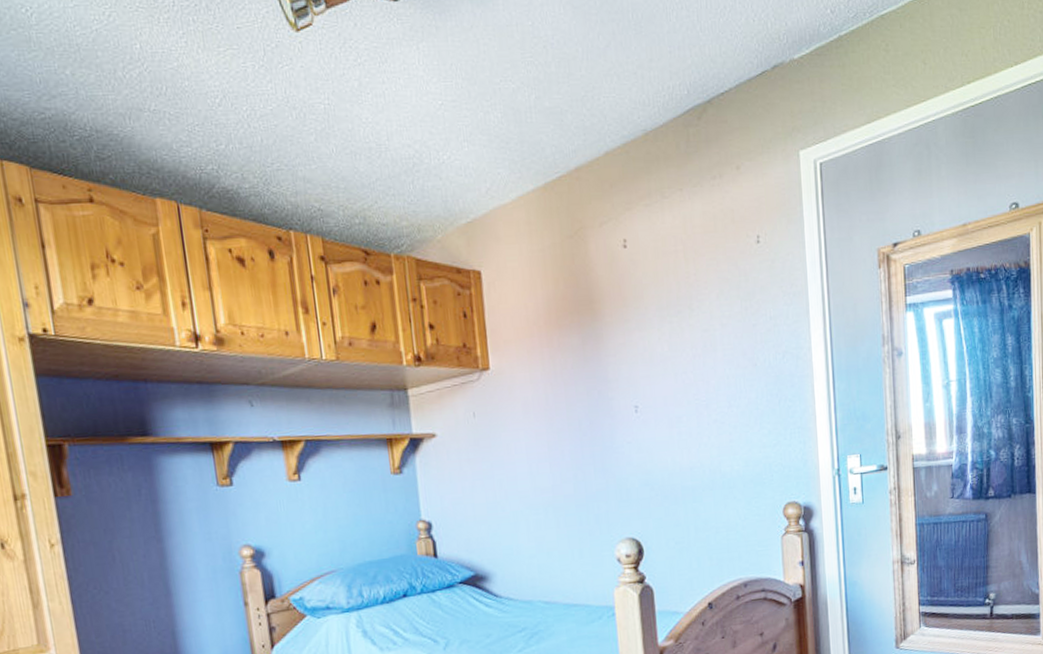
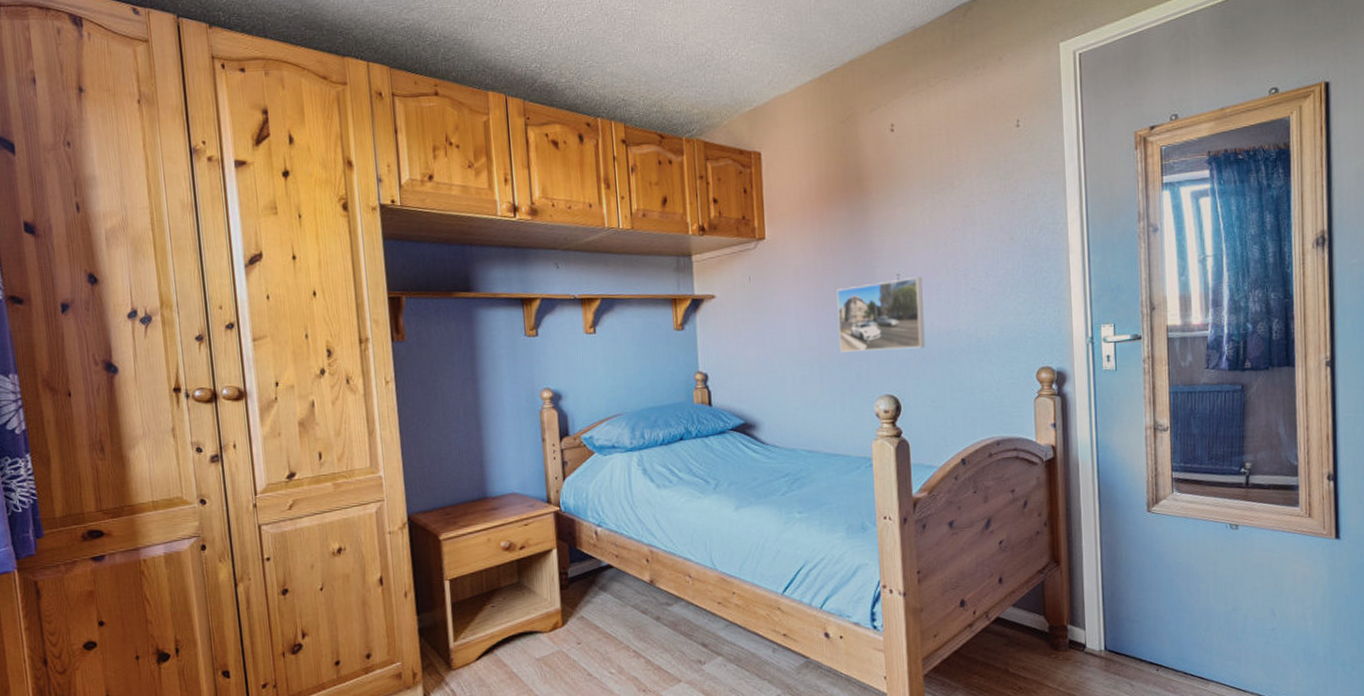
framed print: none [570,409,667,493] -> present [836,277,925,352]

